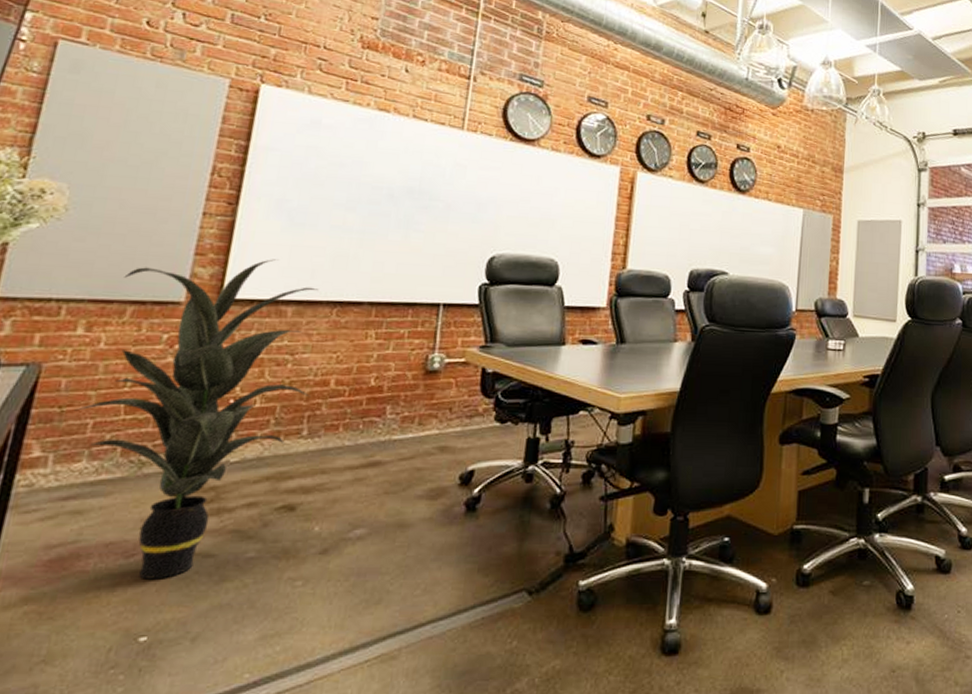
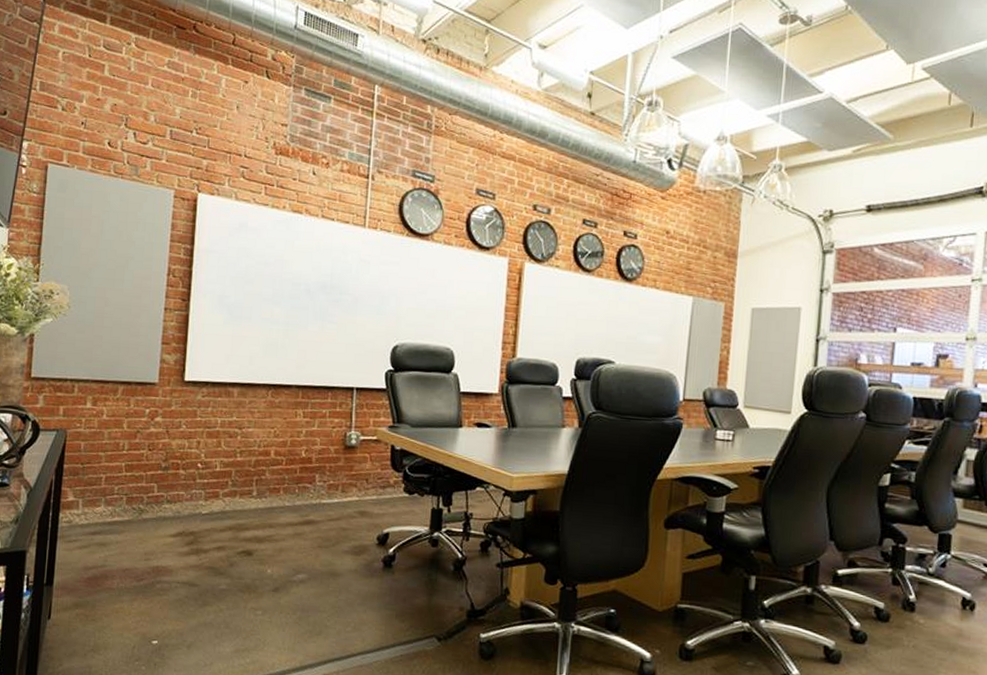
indoor plant: present [74,259,319,579] -> none [92,347,257,600]

